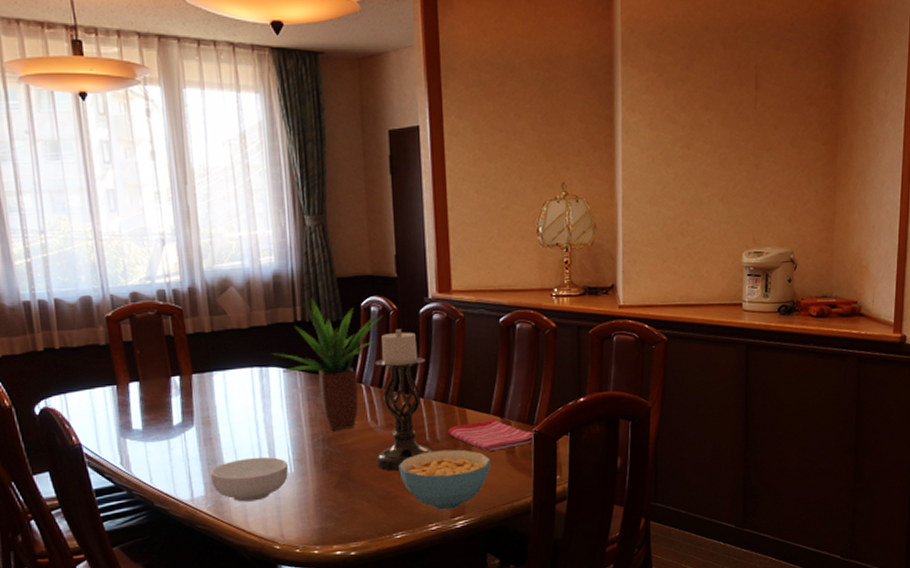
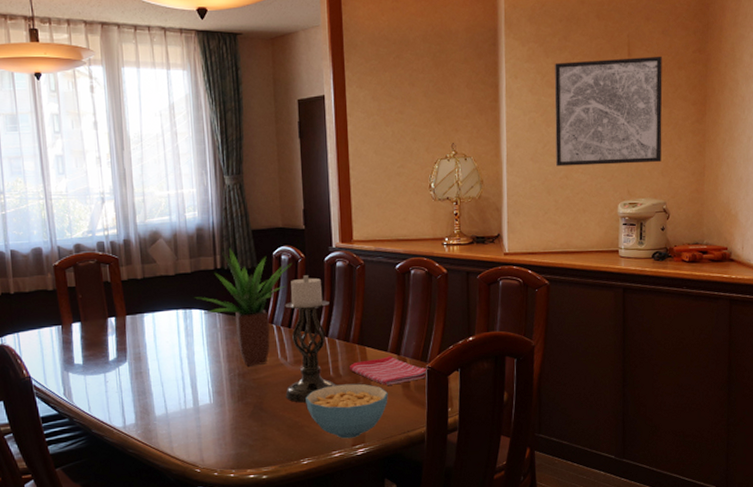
cereal bowl: present [210,457,289,502] -> none [140,389,209,430]
wall art: none [675,90,792,211] -> present [554,56,663,167]

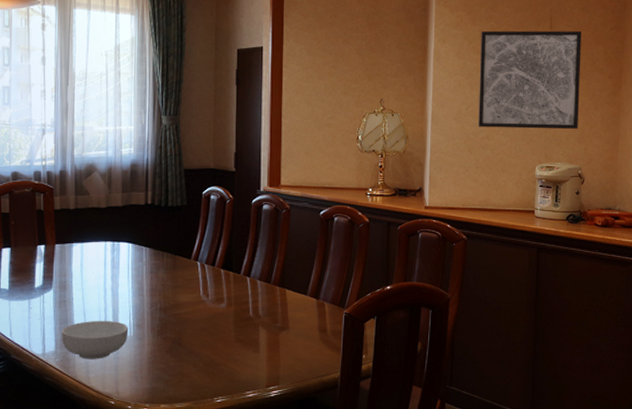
cereal bowl: none [140,389,209,430] -> present [61,320,129,359]
potted plant: present [195,247,292,367] -> none [124,184,221,302]
candle holder: present [284,275,337,403] -> none [204,216,256,341]
cereal bowl: present [305,383,388,439] -> none [224,325,305,379]
dish towel: present [349,356,428,385] -> none [268,300,346,328]

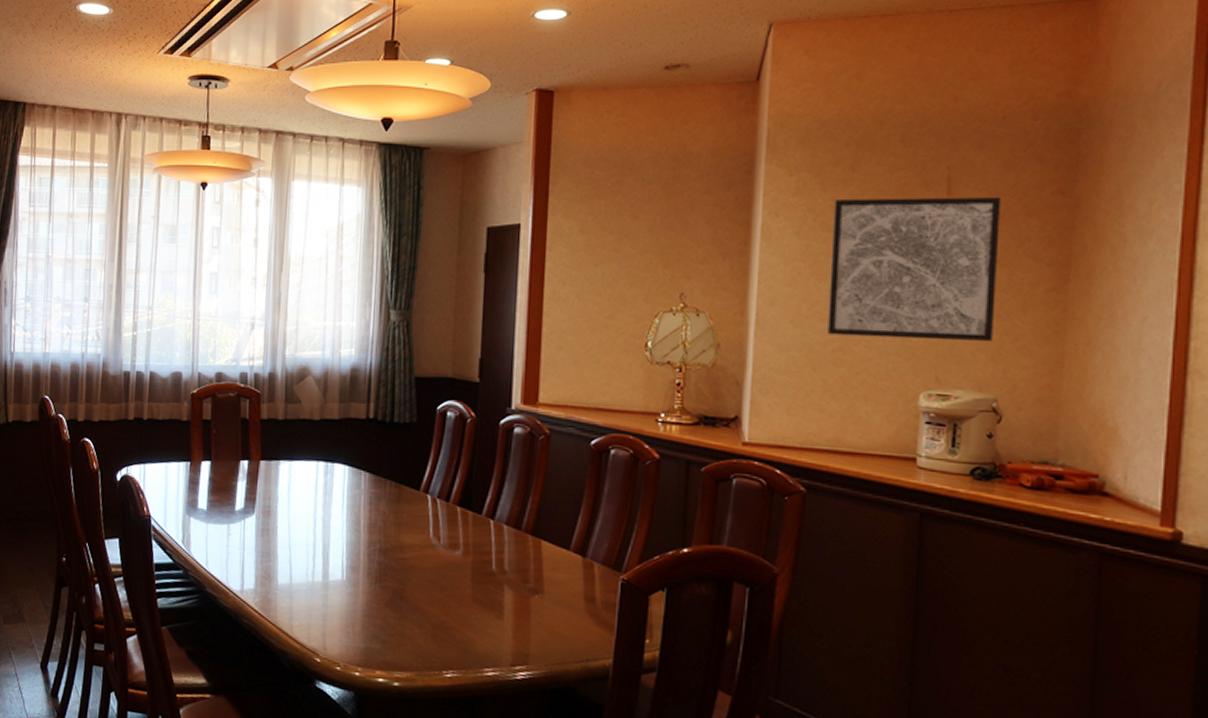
cereal bowl: present [61,320,129,359] -> none [262,556,341,605]

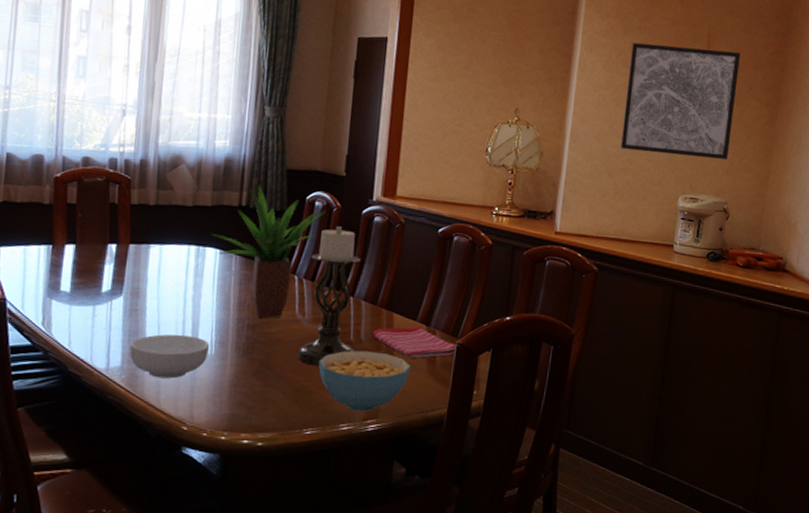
cereal bowl: none [262,556,341,605] -> present [129,334,210,379]
potted plant: none [340,395,460,543] -> present [211,185,326,318]
candle holder: none [433,439,501,599] -> present [297,226,361,366]
cereal bowl: none [457,582,565,656] -> present [318,350,411,412]
dish towel: none [517,556,623,596] -> present [372,326,458,358]

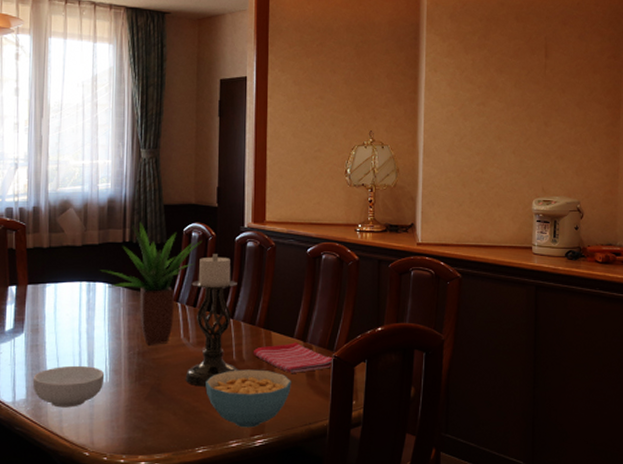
wall art: present [621,42,741,160] -> none [472,59,578,162]

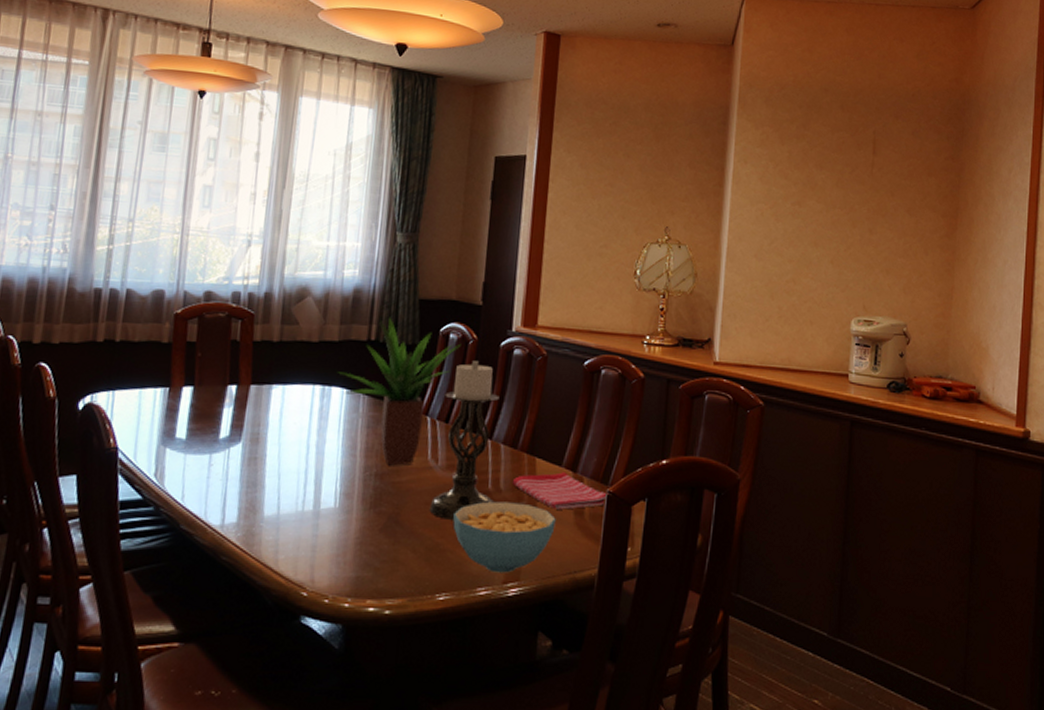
cereal bowl: present [32,365,105,408] -> none [247,485,334,536]

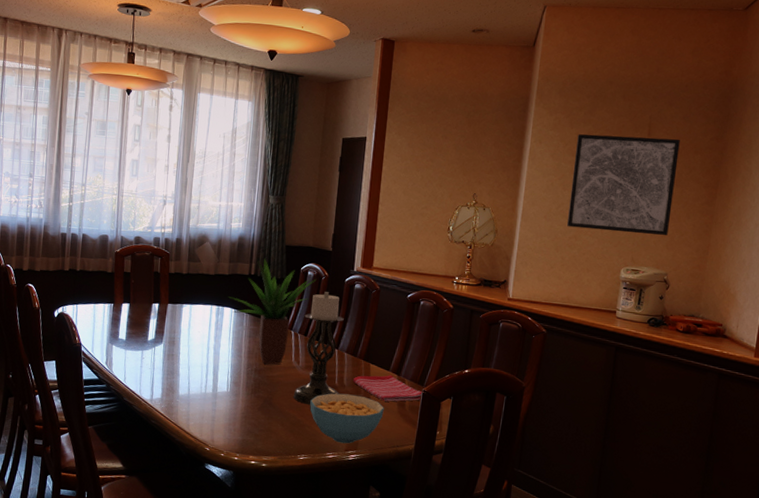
wall art: none [783,152,911,277] -> present [567,134,680,236]

